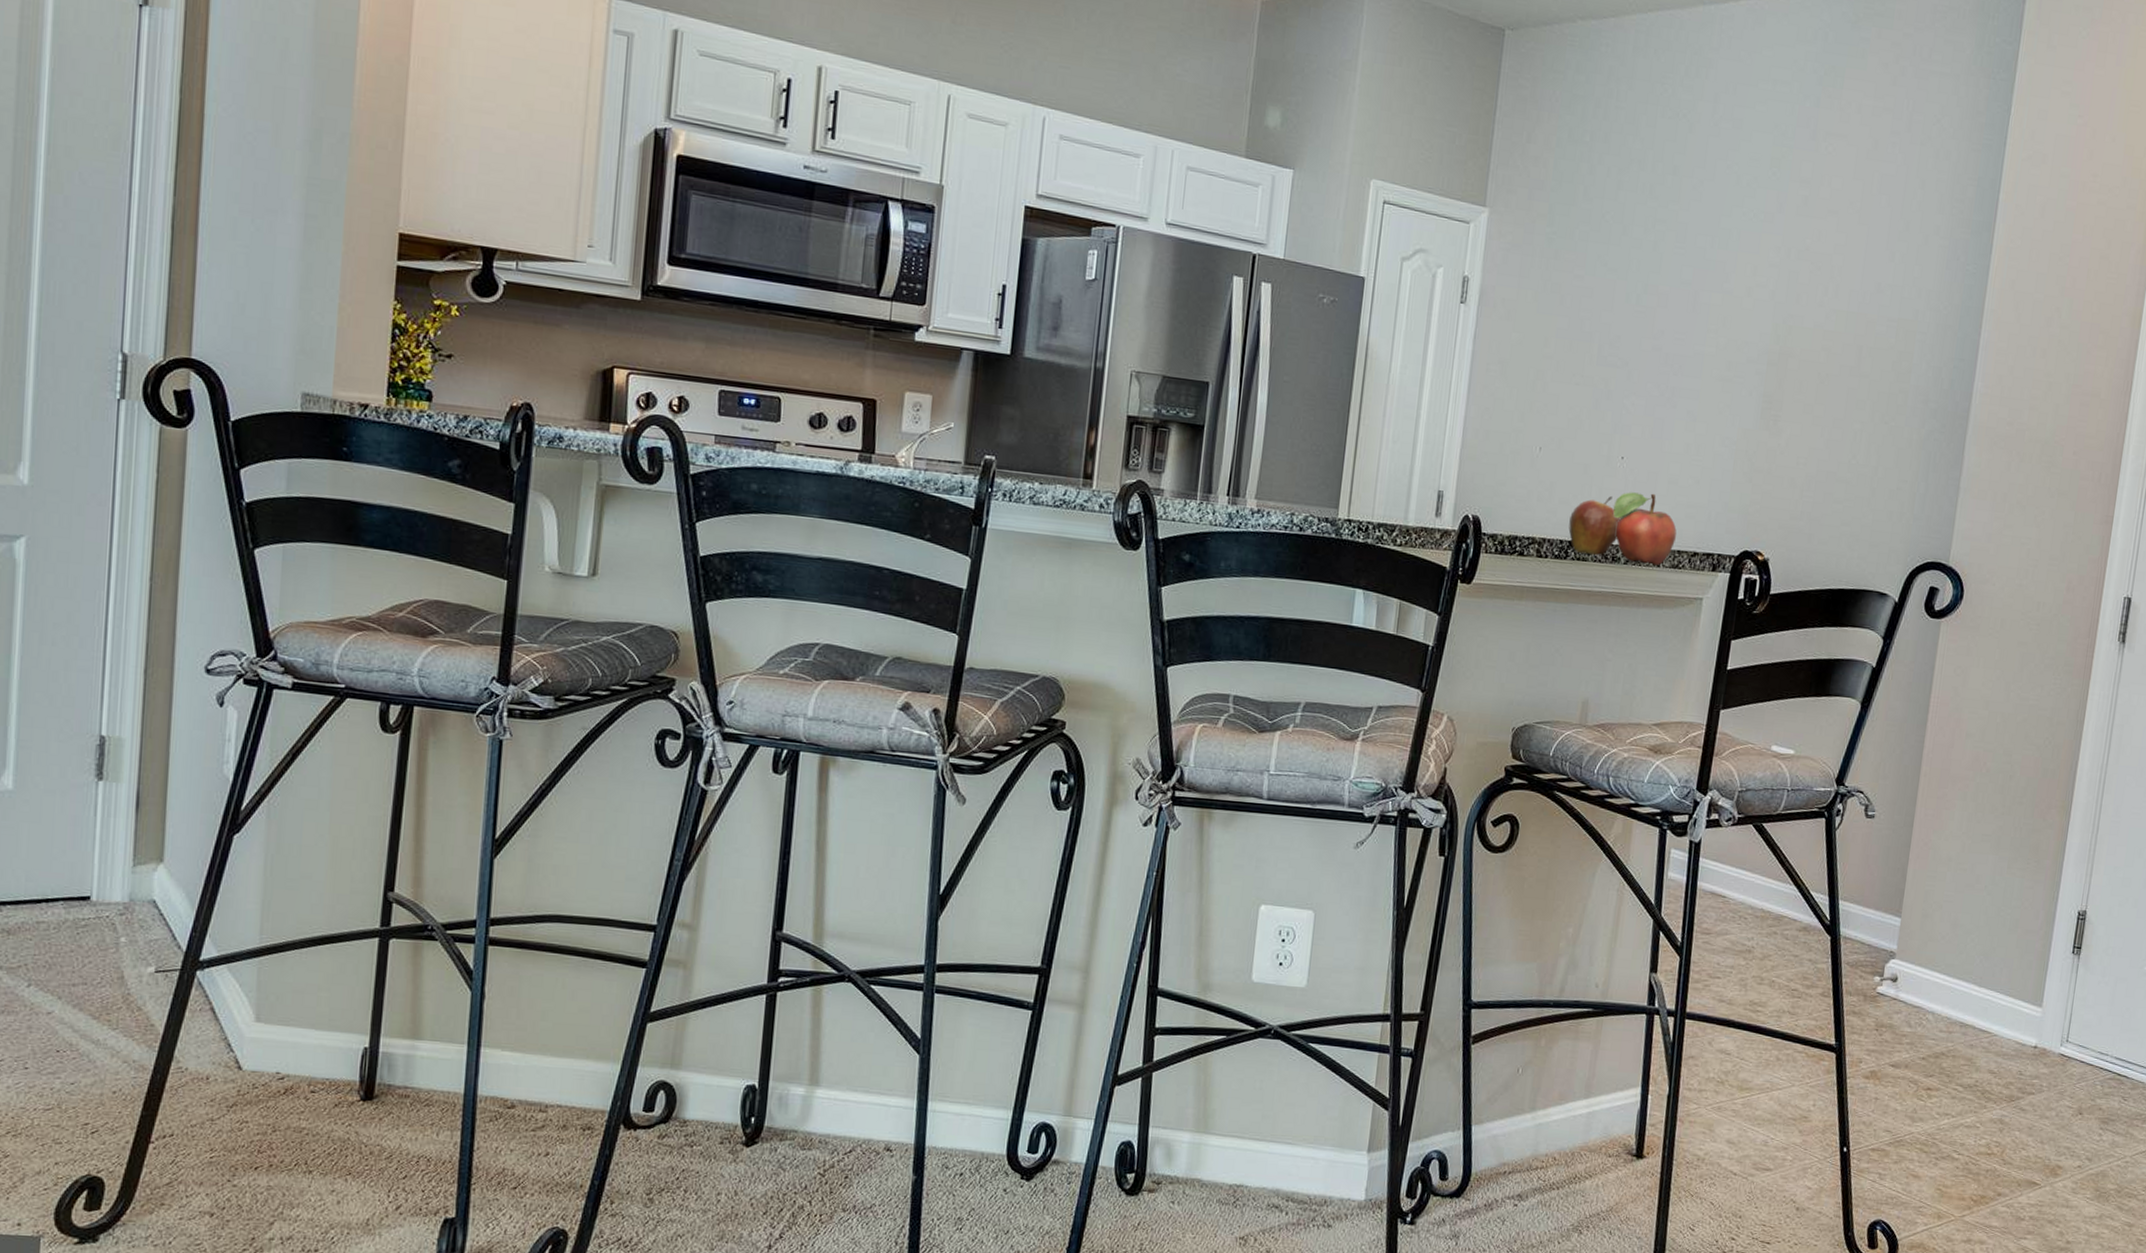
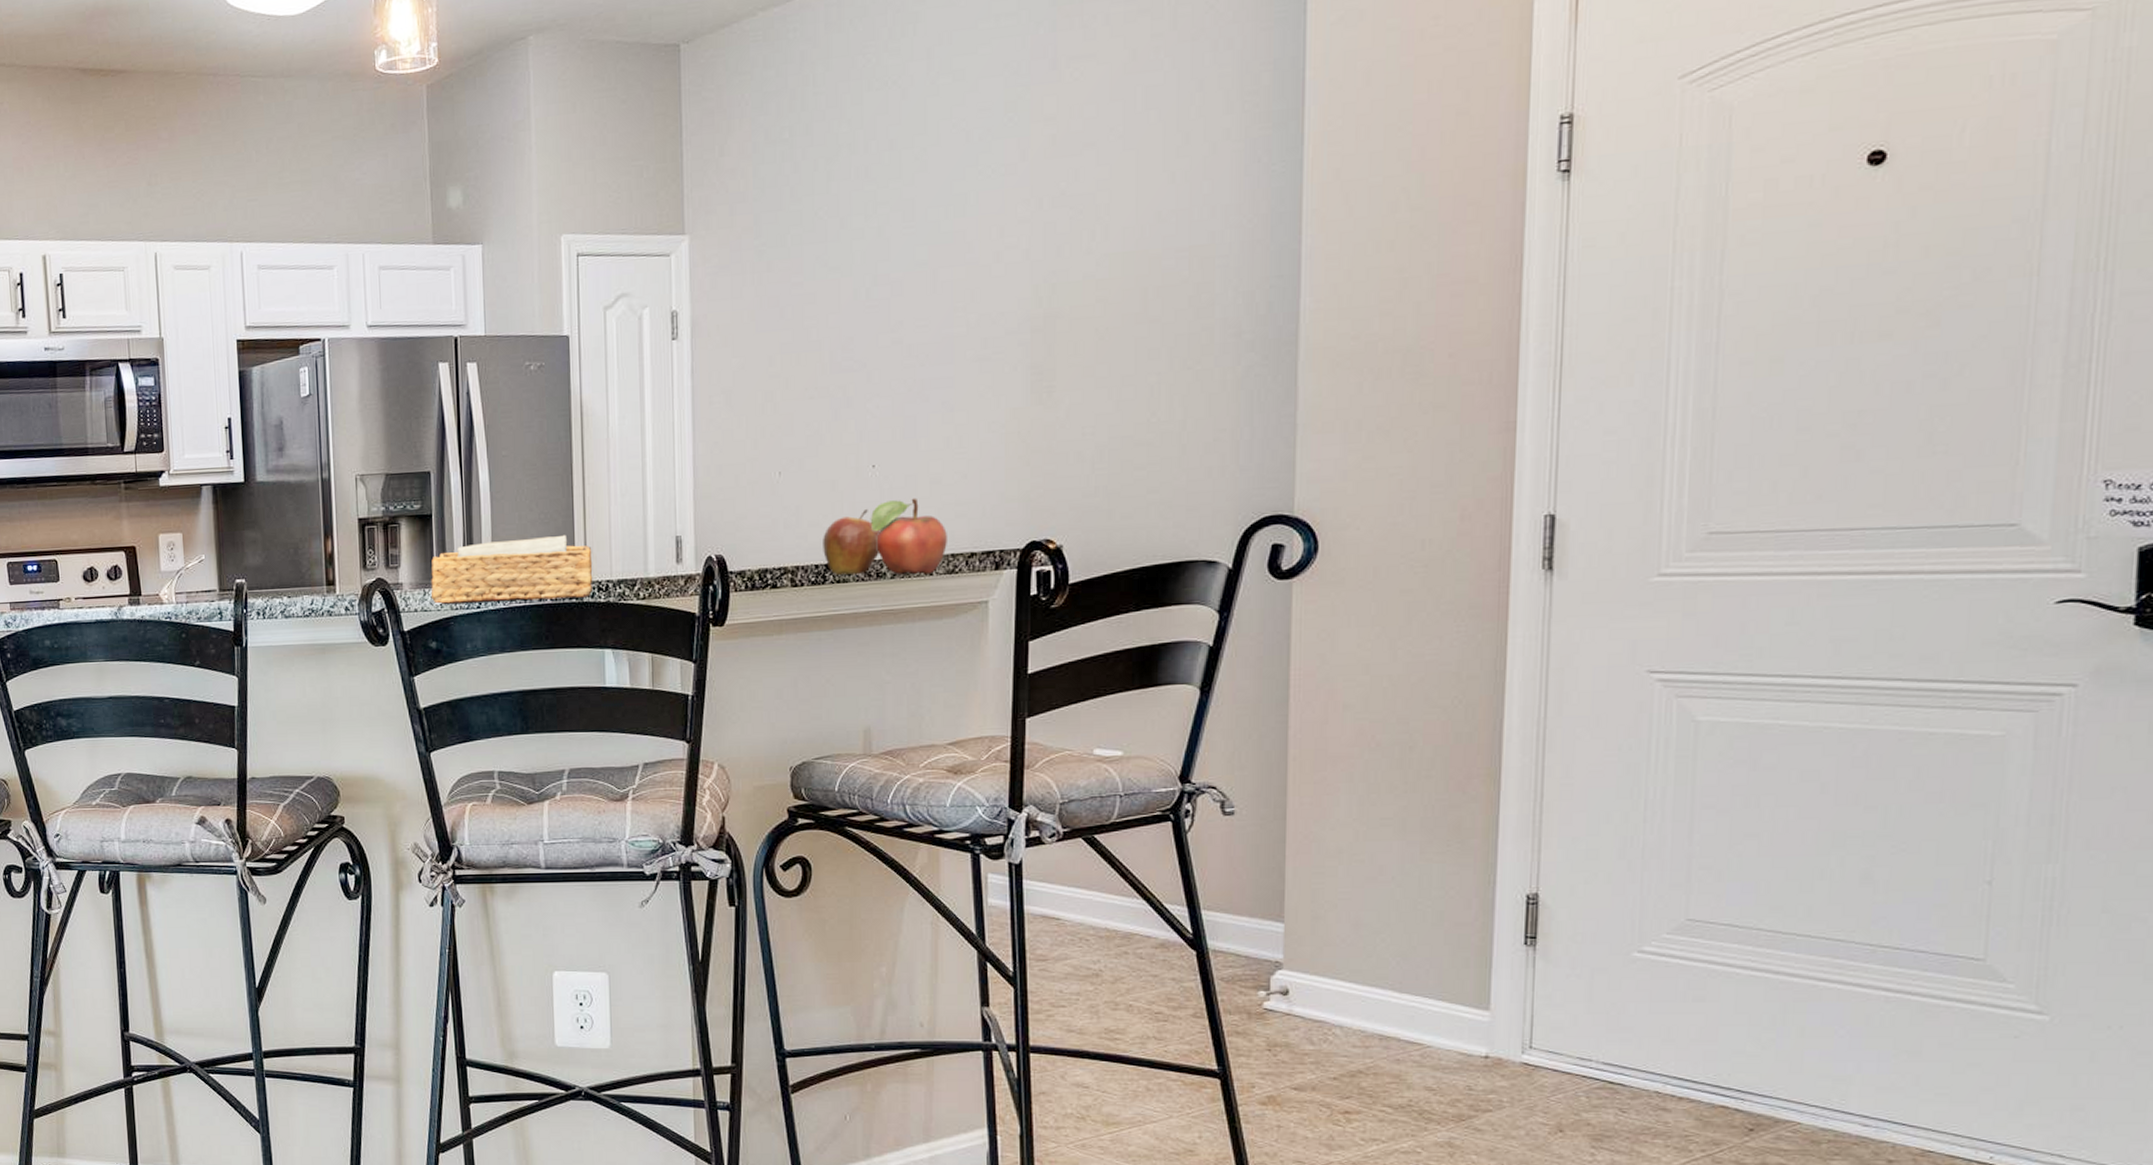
napkin holder: none [1192,463,1358,535] -> present [431,534,593,605]

